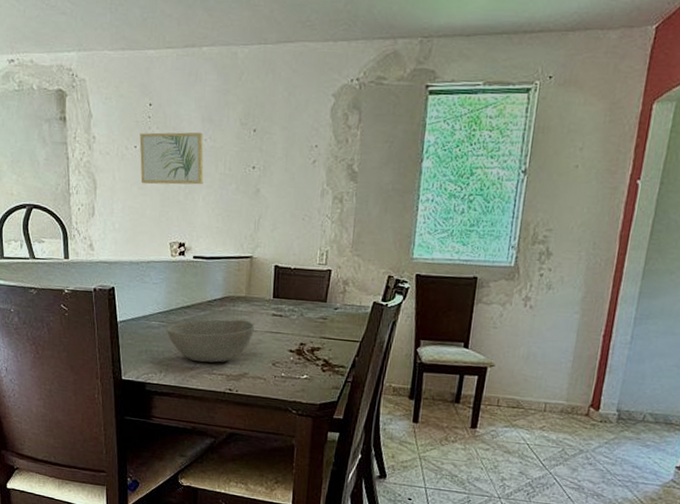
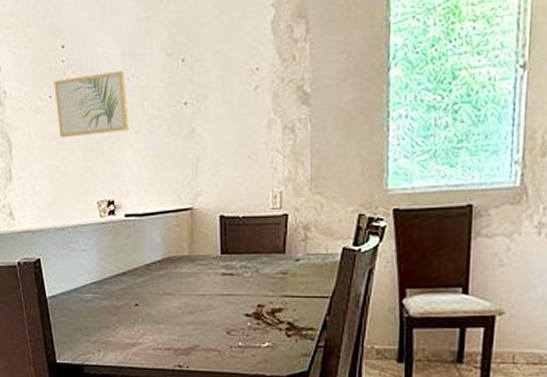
bowl: present [166,319,254,363] -> none [101,283,202,337]

